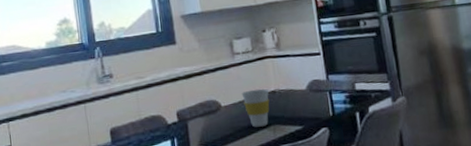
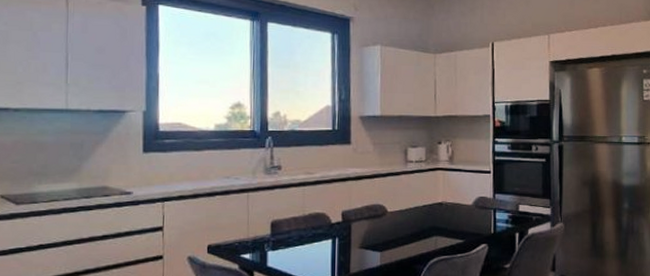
cup: present [241,88,270,128] -> none [409,199,437,236]

